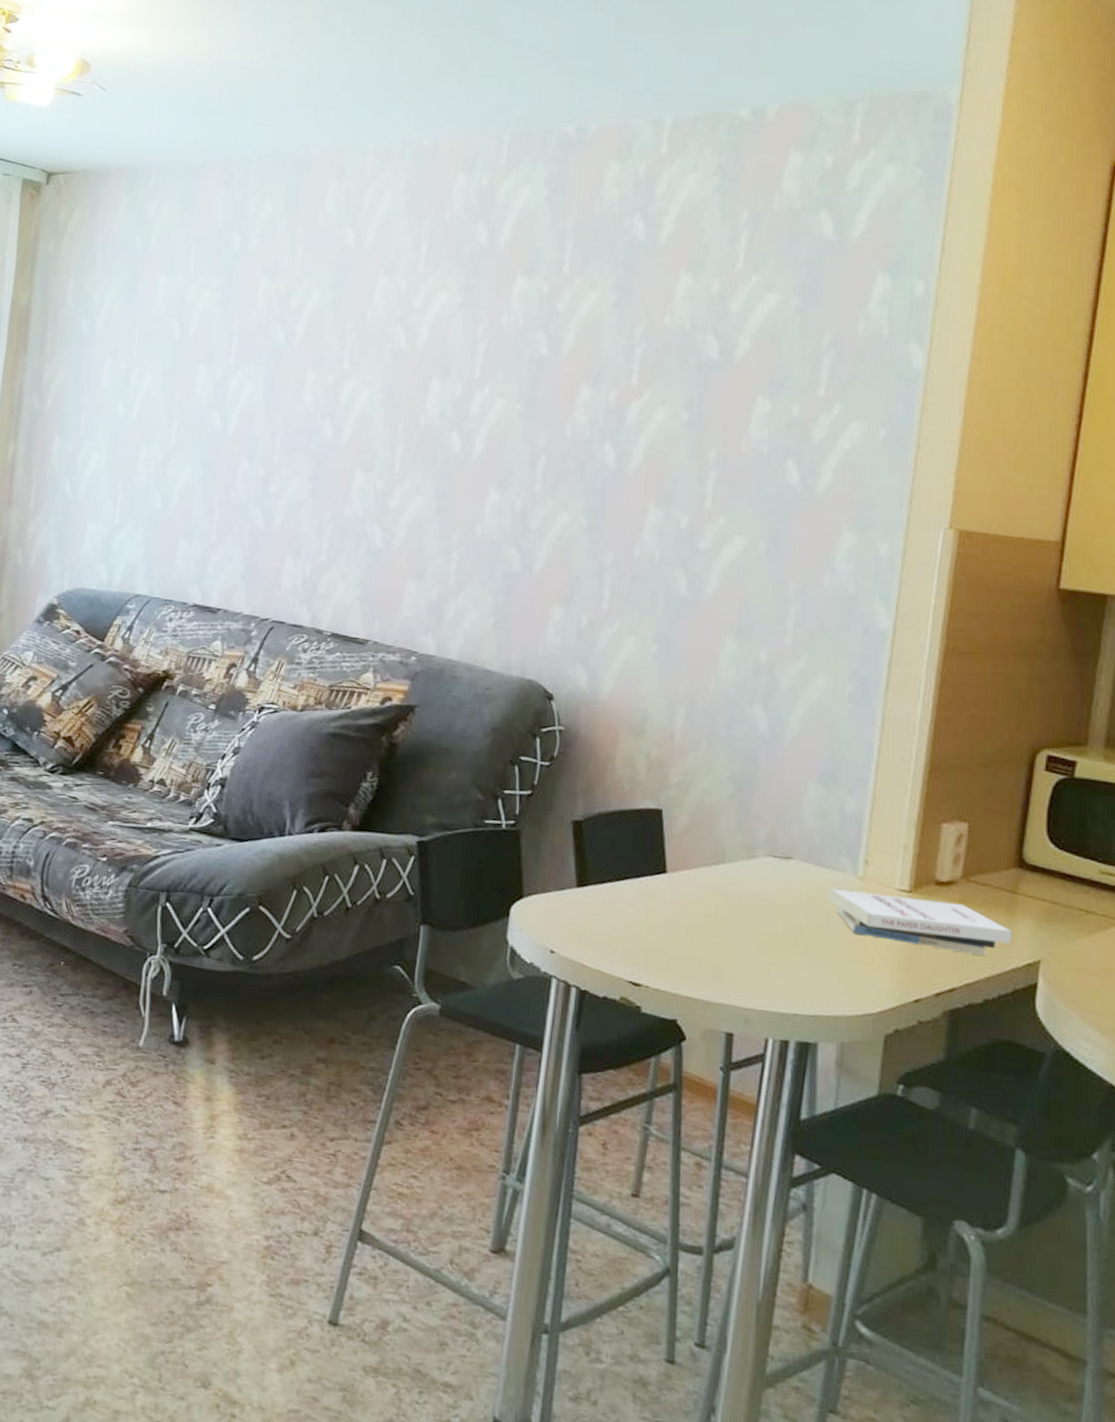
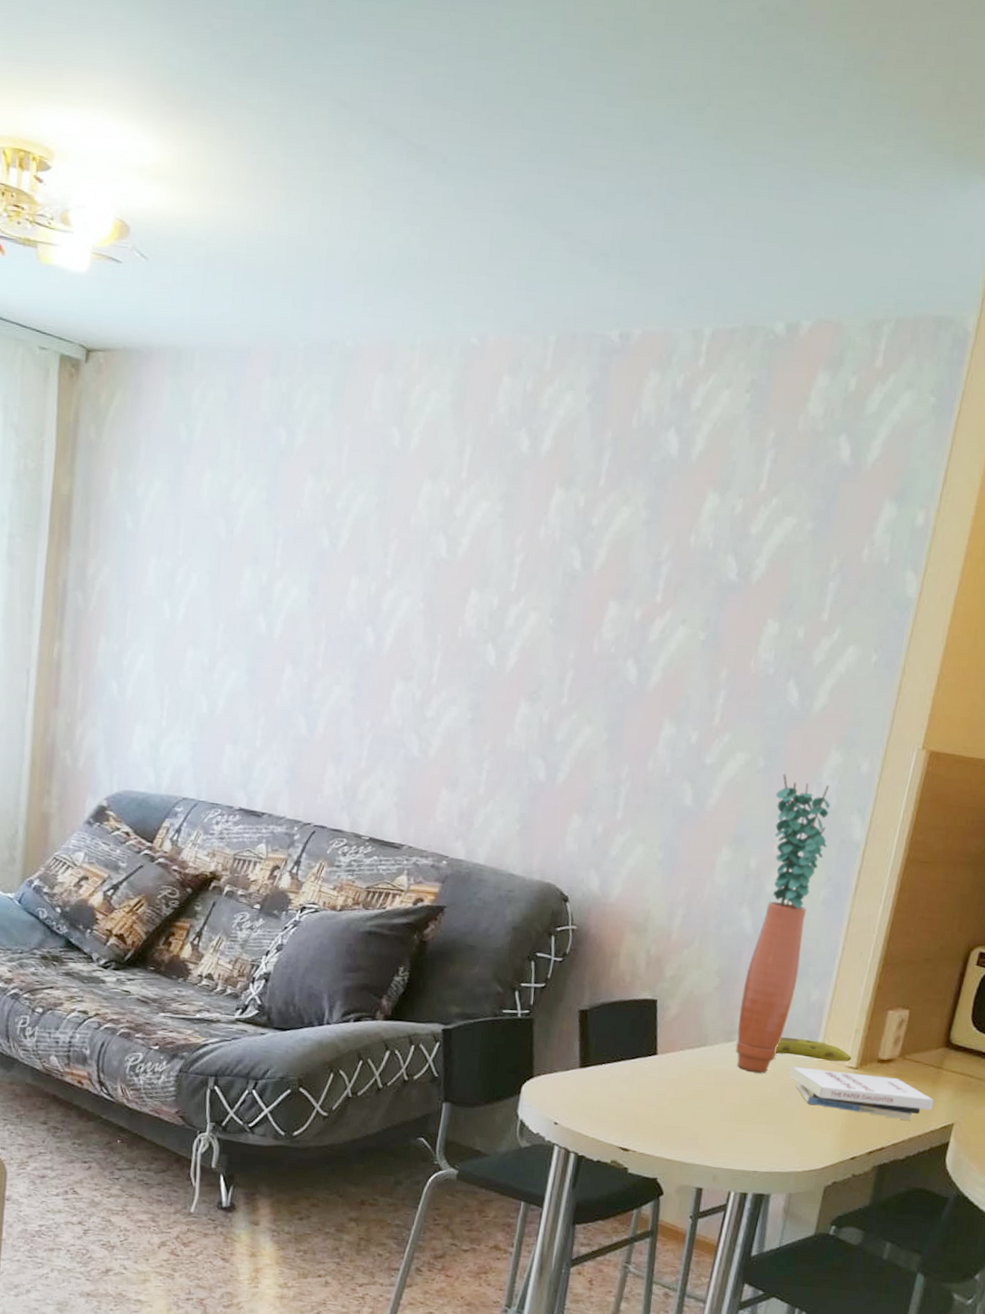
vase: none [760,558,848,896] -> present [736,774,831,1073]
fruit: none [809,853,902,884] -> present [776,1037,851,1062]

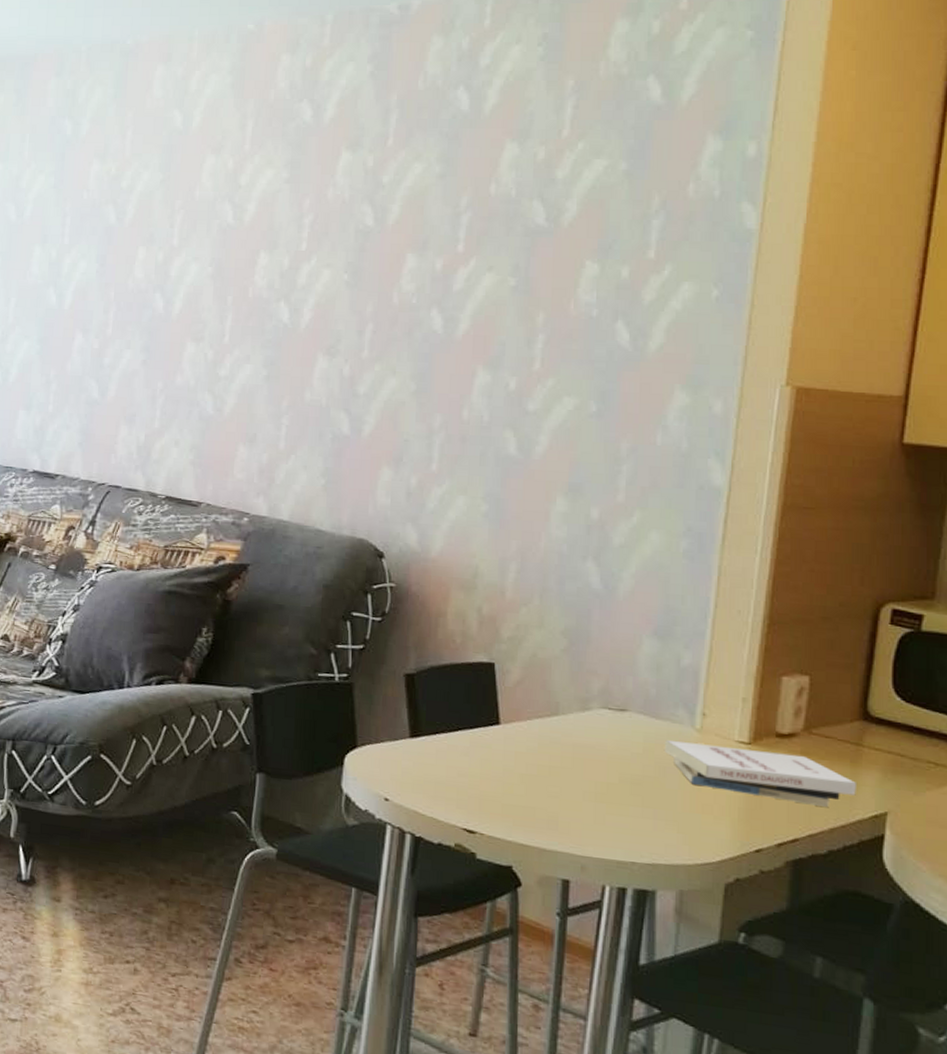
vase: present [736,774,831,1073] -> none [595,417,682,747]
fruit: present [776,1037,851,1062] -> none [645,706,741,736]

